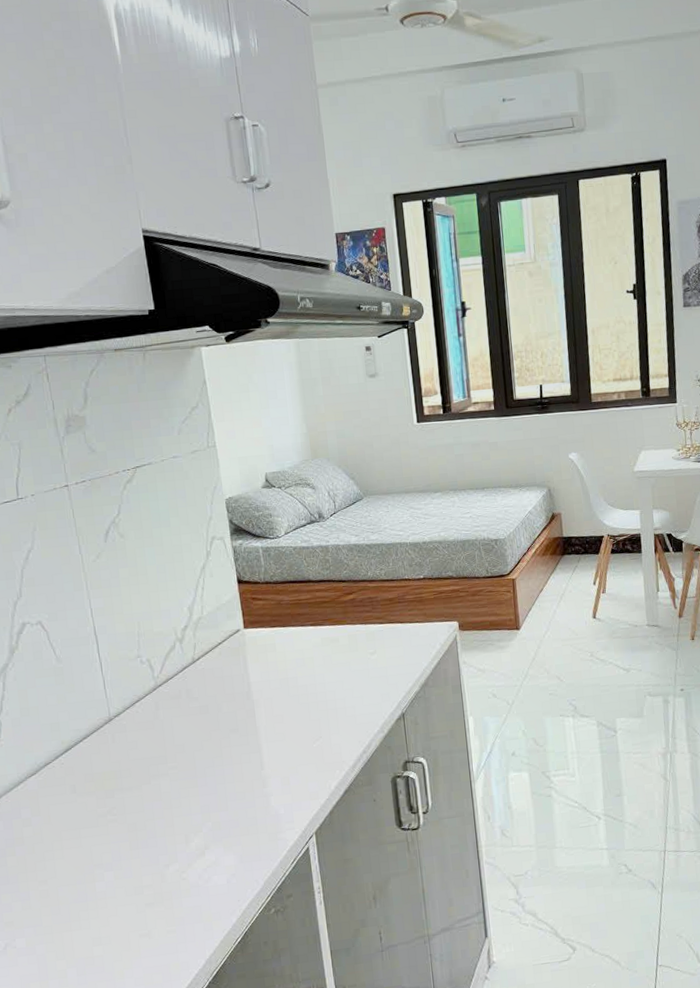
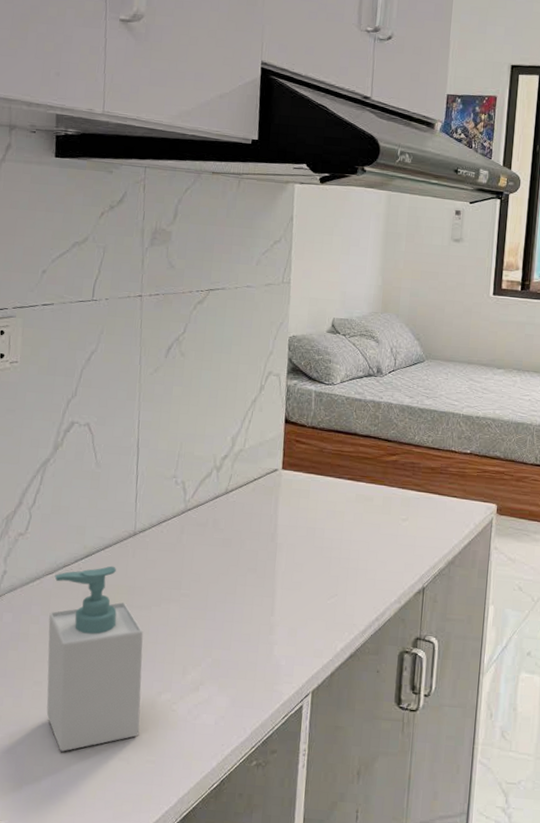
soap bottle: none [37,754,155,942] -> present [46,566,144,752]

